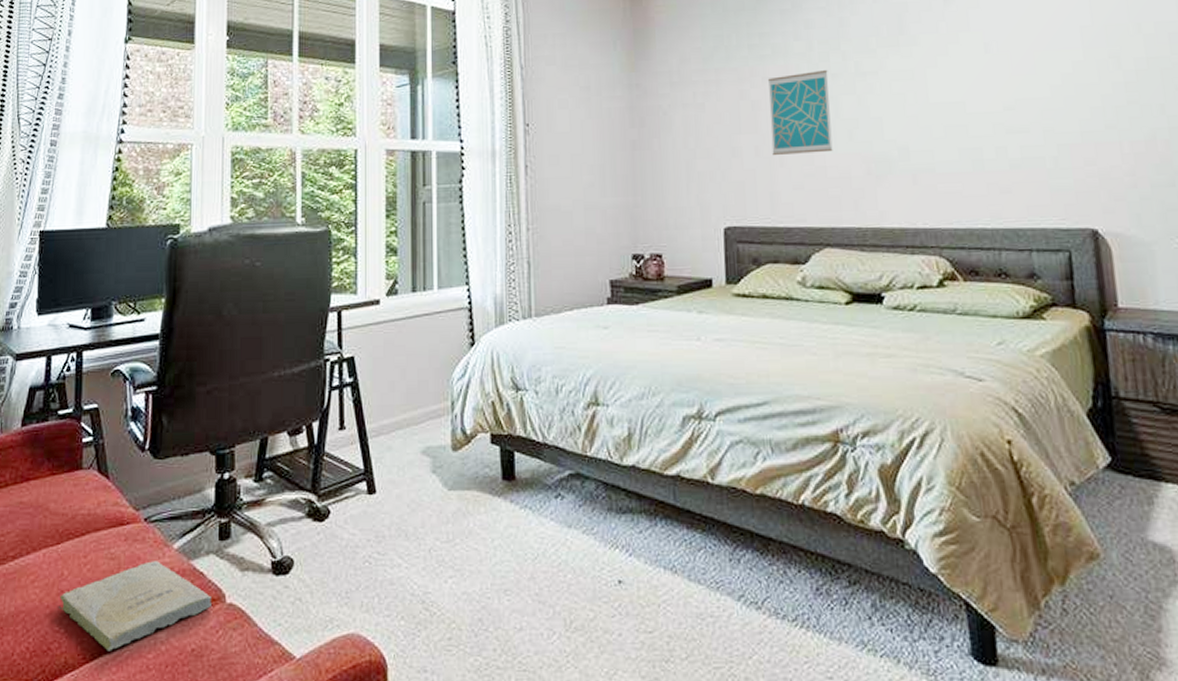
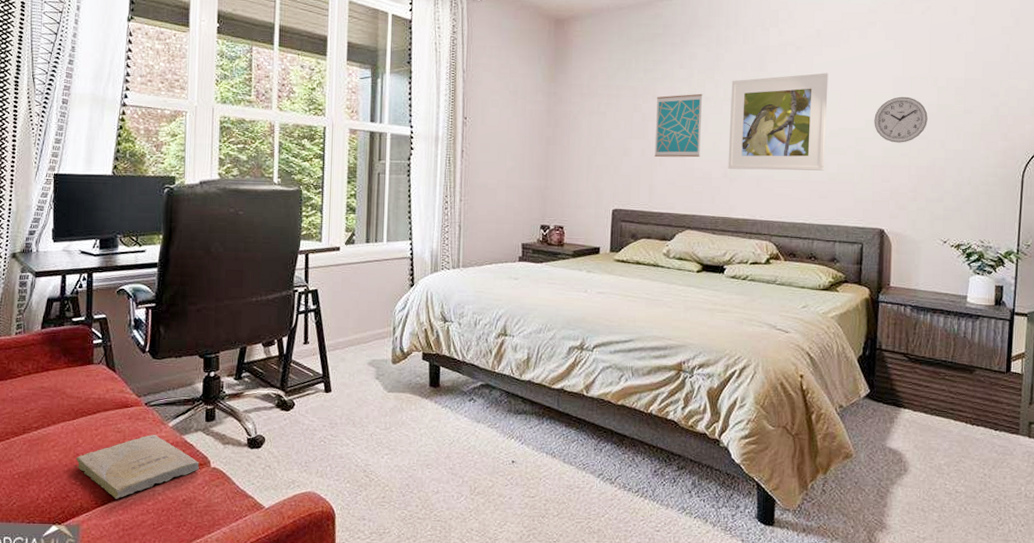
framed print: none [863,29,1002,164] -> present [728,73,828,171]
wall clock: none [1061,50,1137,113] -> present [874,96,928,143]

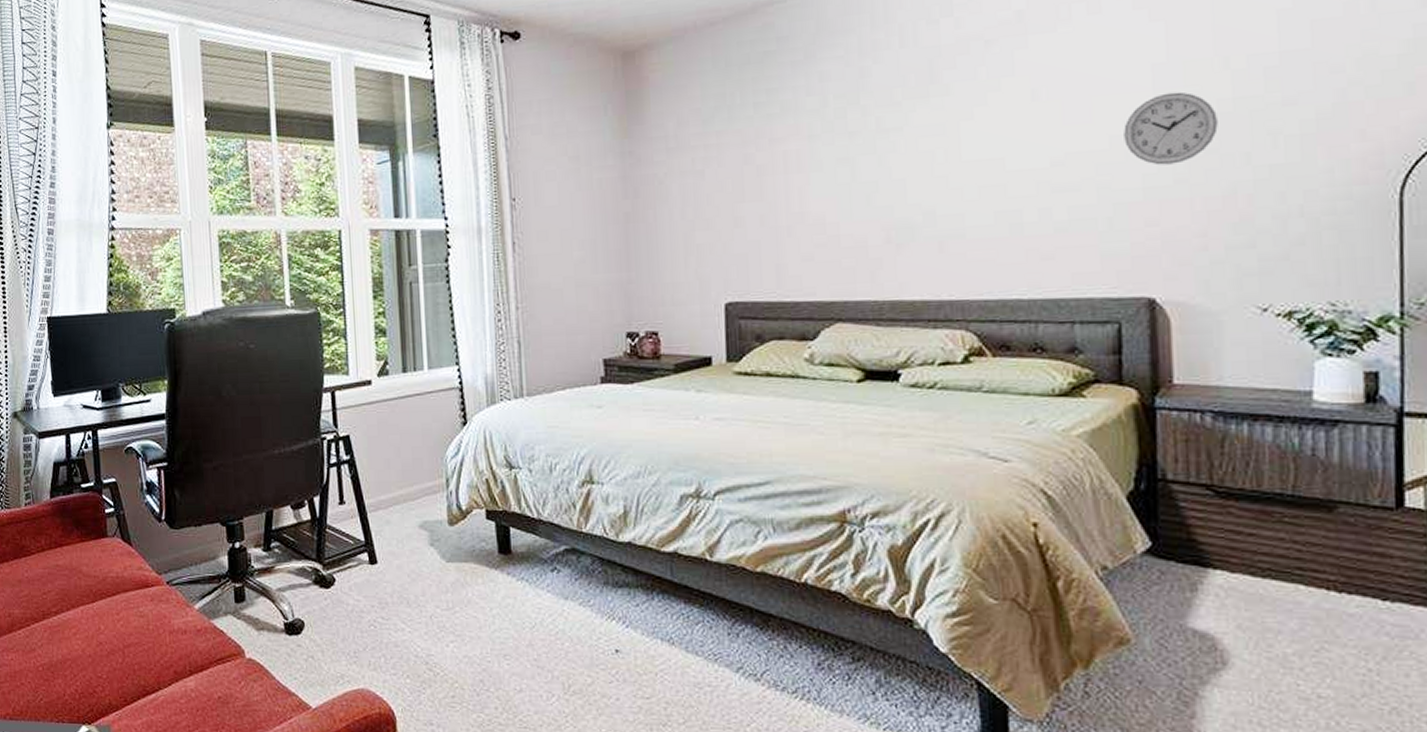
book: present [73,435,199,499] -> none [97,619,233,696]
wall art: present [654,93,703,158] -> none [775,127,848,226]
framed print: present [728,73,828,171] -> none [886,73,1046,231]

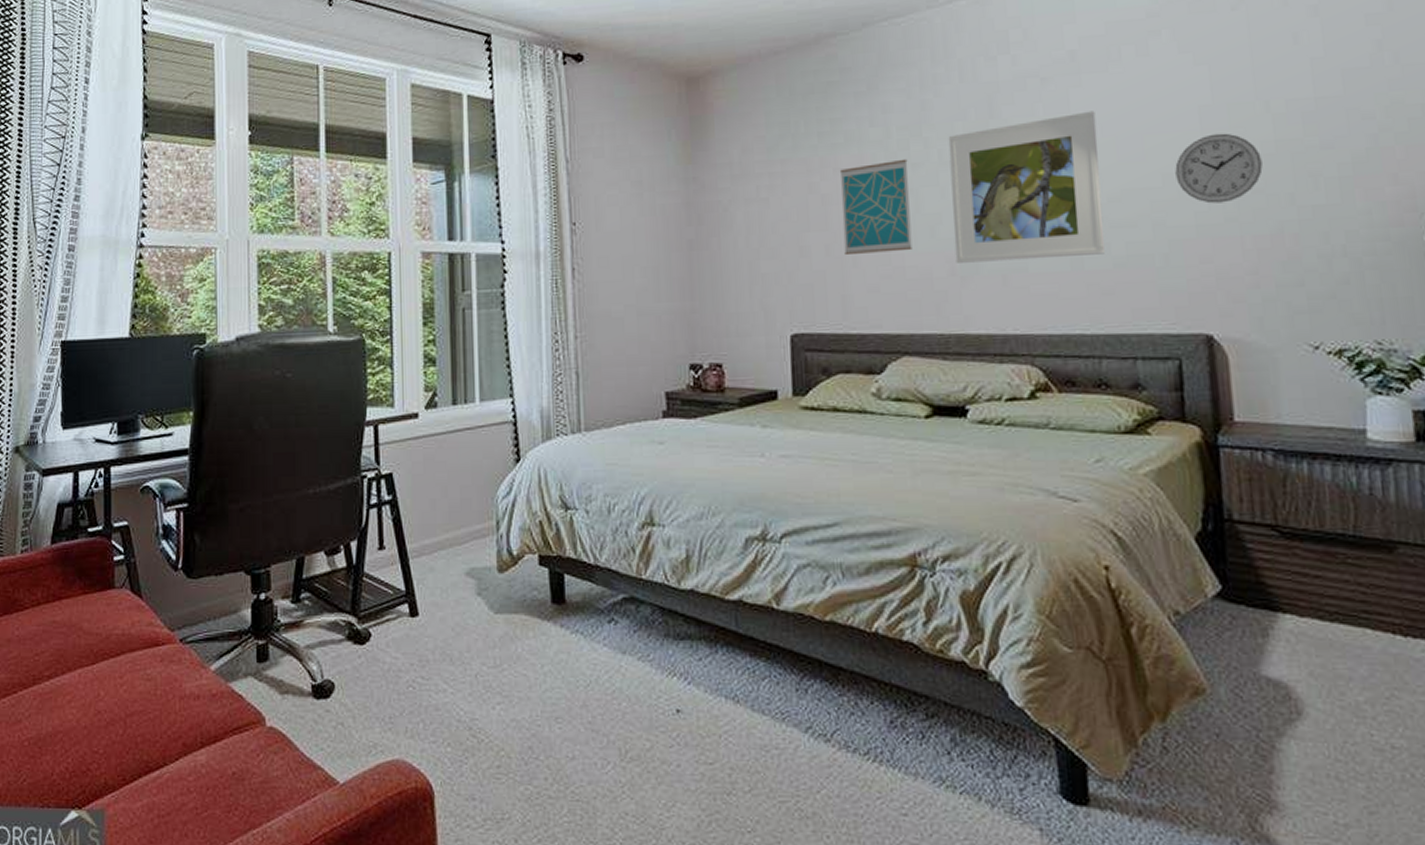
wall art: none [775,127,848,226] -> present [839,158,912,256]
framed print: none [886,73,1046,231] -> present [948,111,1105,263]

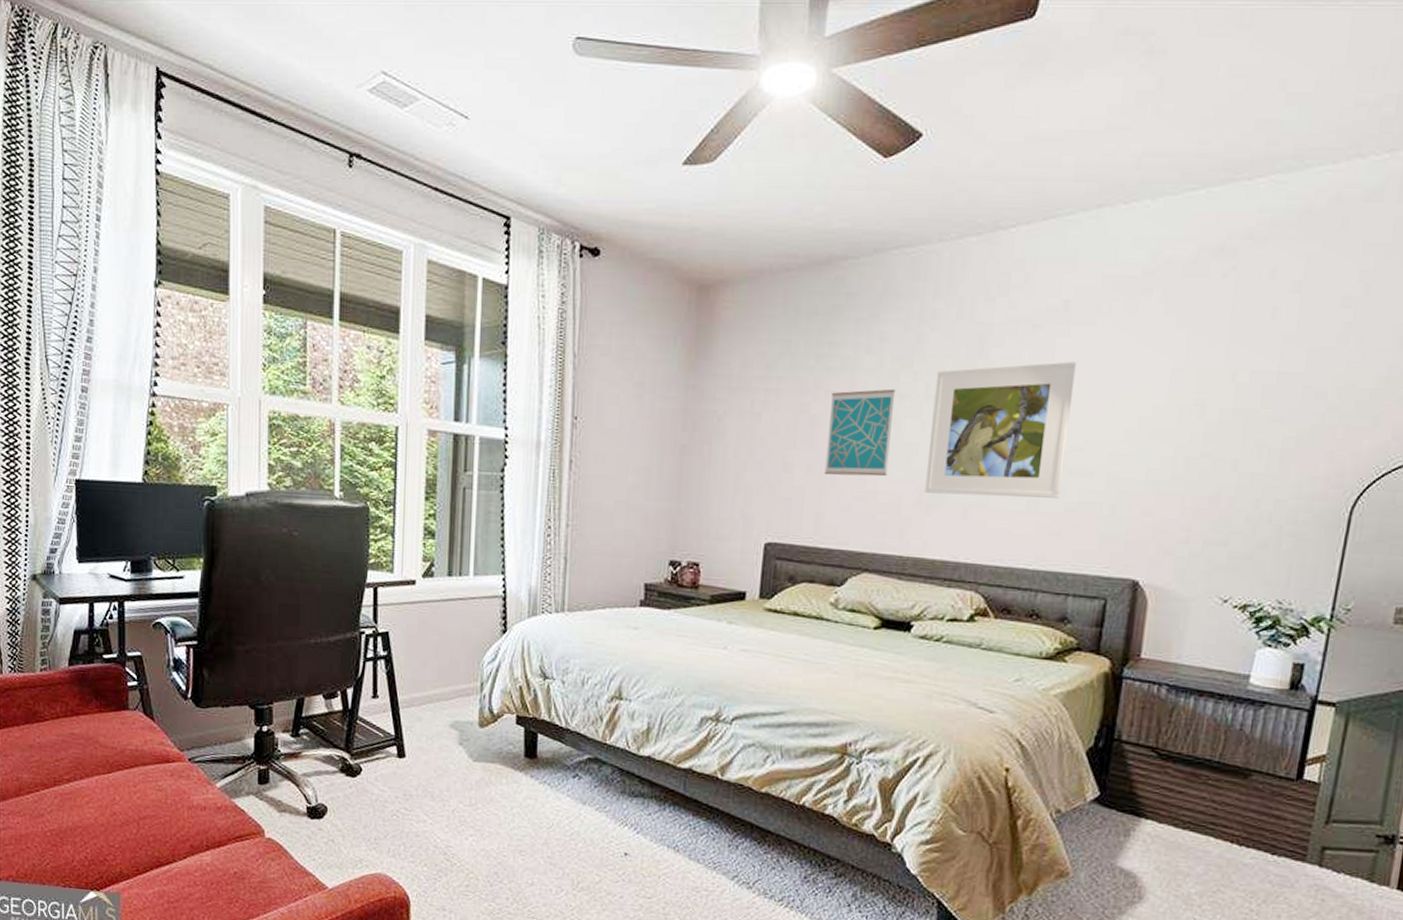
wall clock: present [1175,133,1263,204] -> none [1137,396,1218,463]

